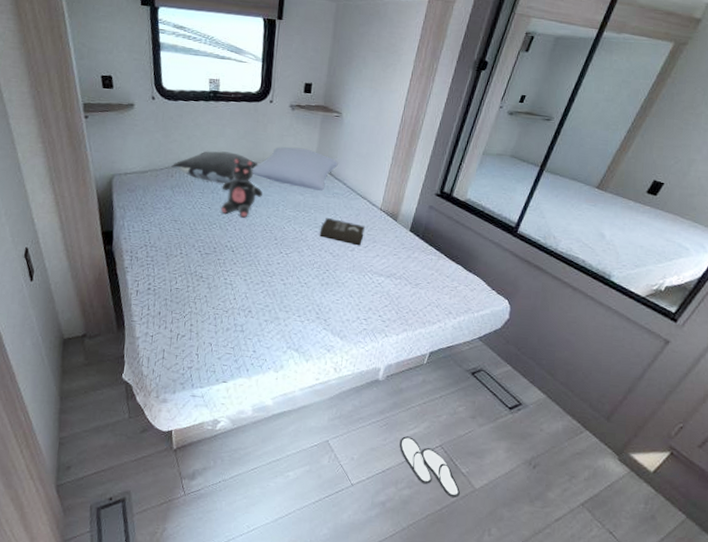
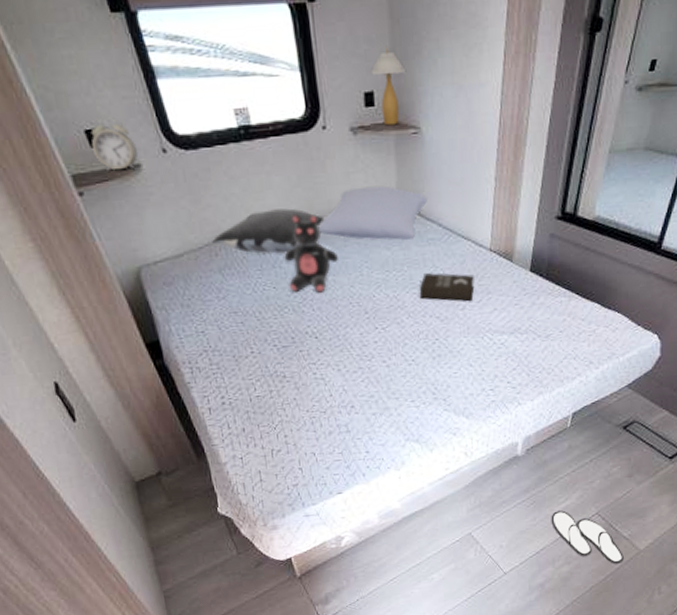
alarm clock: none [103,69,134,107] -> present [90,116,137,171]
table lamp: none [312,55,339,109] -> present [370,46,407,126]

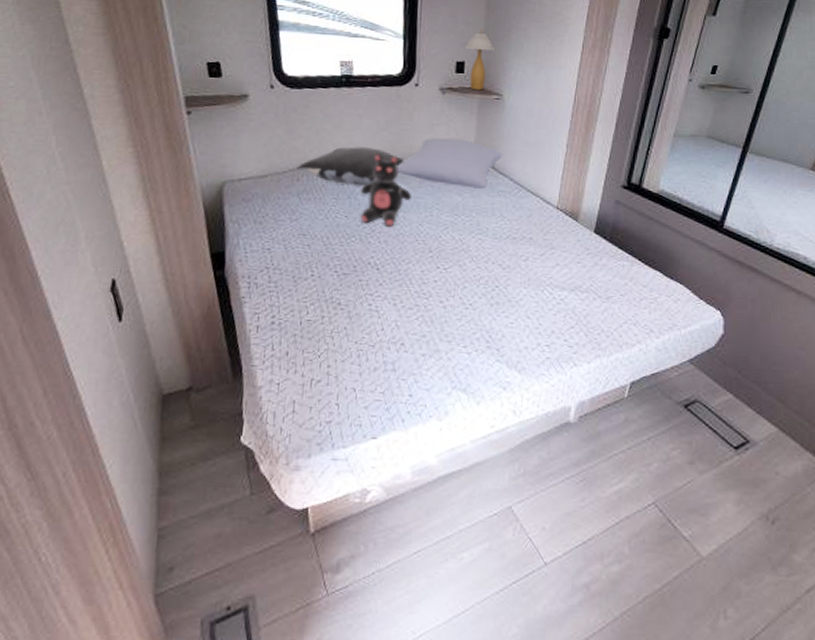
alarm clock: present [90,116,137,171] -> none [209,53,248,98]
book: present [419,272,475,302] -> none [484,220,541,254]
slippers: present [551,510,624,564] -> none [602,494,683,571]

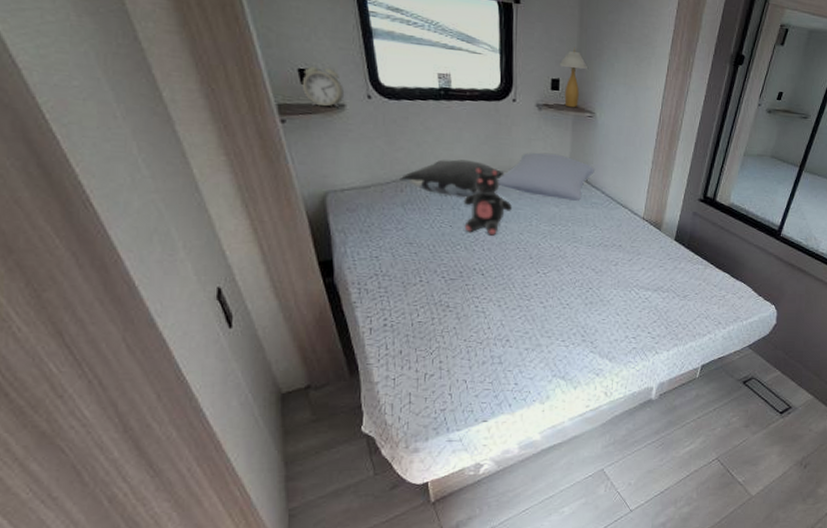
alarm clock: none [209,53,248,98] -> present [302,60,344,108]

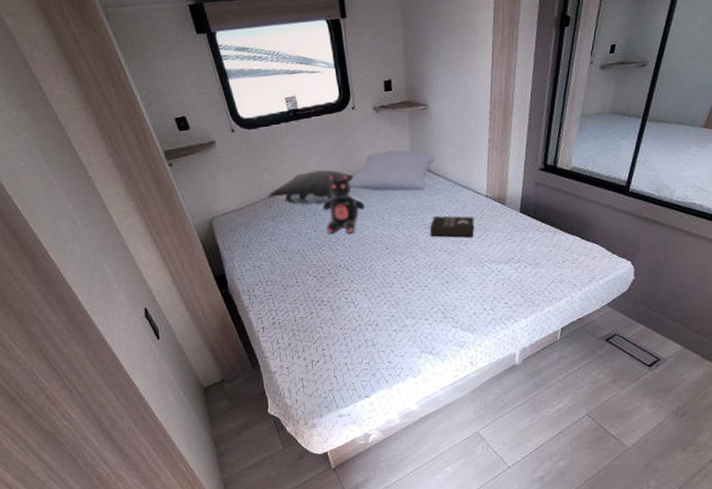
alarm clock: present [302,60,344,108] -> none [179,107,213,147]
table lamp: present [559,47,589,108] -> none [389,46,417,105]
book: none [579,230,629,260] -> present [429,215,475,238]

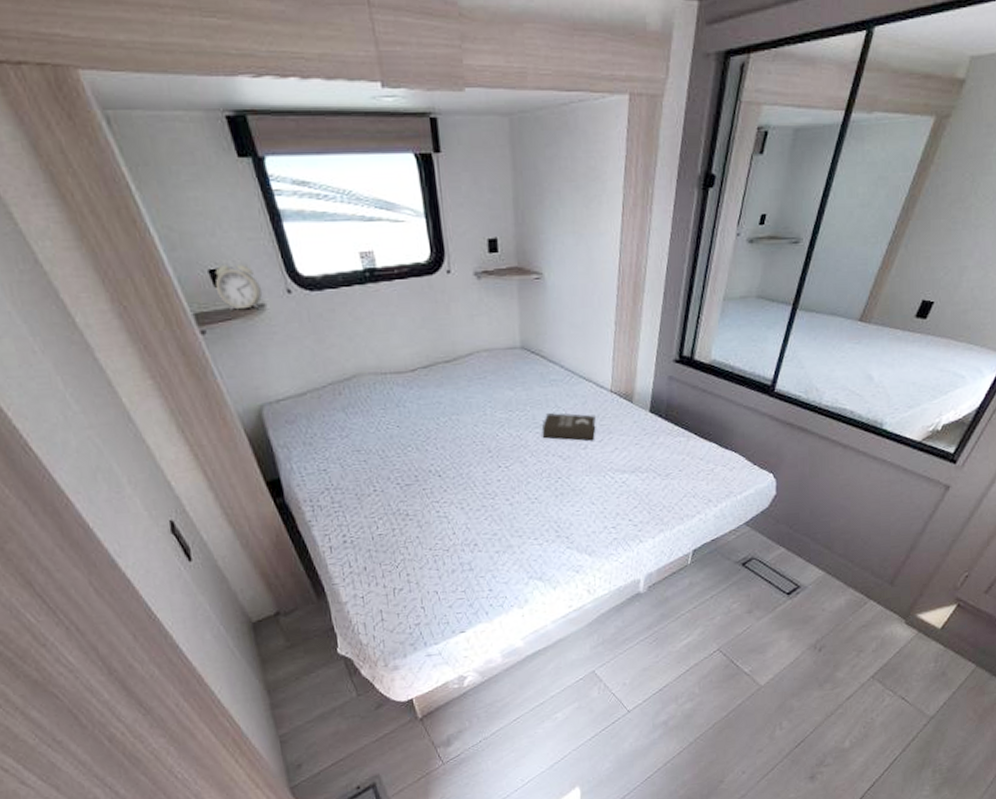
alarm clock: none [179,107,213,147] -> present [215,257,262,310]
pillow: present [267,170,354,205] -> none [335,349,449,393]
stuffed animal: present [322,173,366,234] -> none [408,355,463,432]
pillow: present [349,150,435,191] -> none [442,328,549,381]

